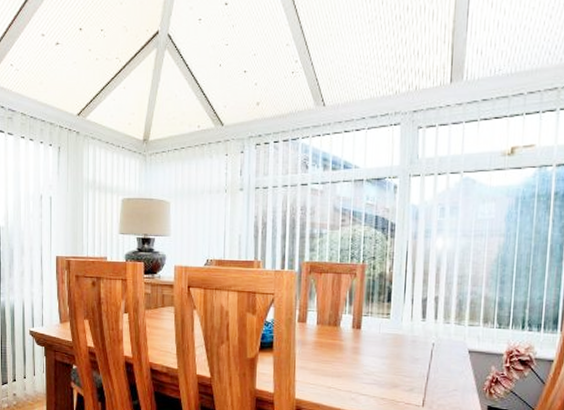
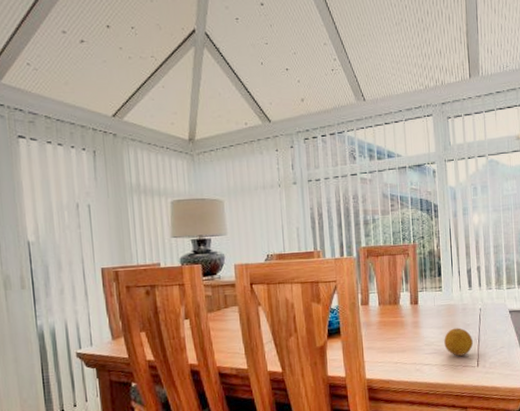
fruit: none [386,360,420,392] -> present [444,327,473,356]

